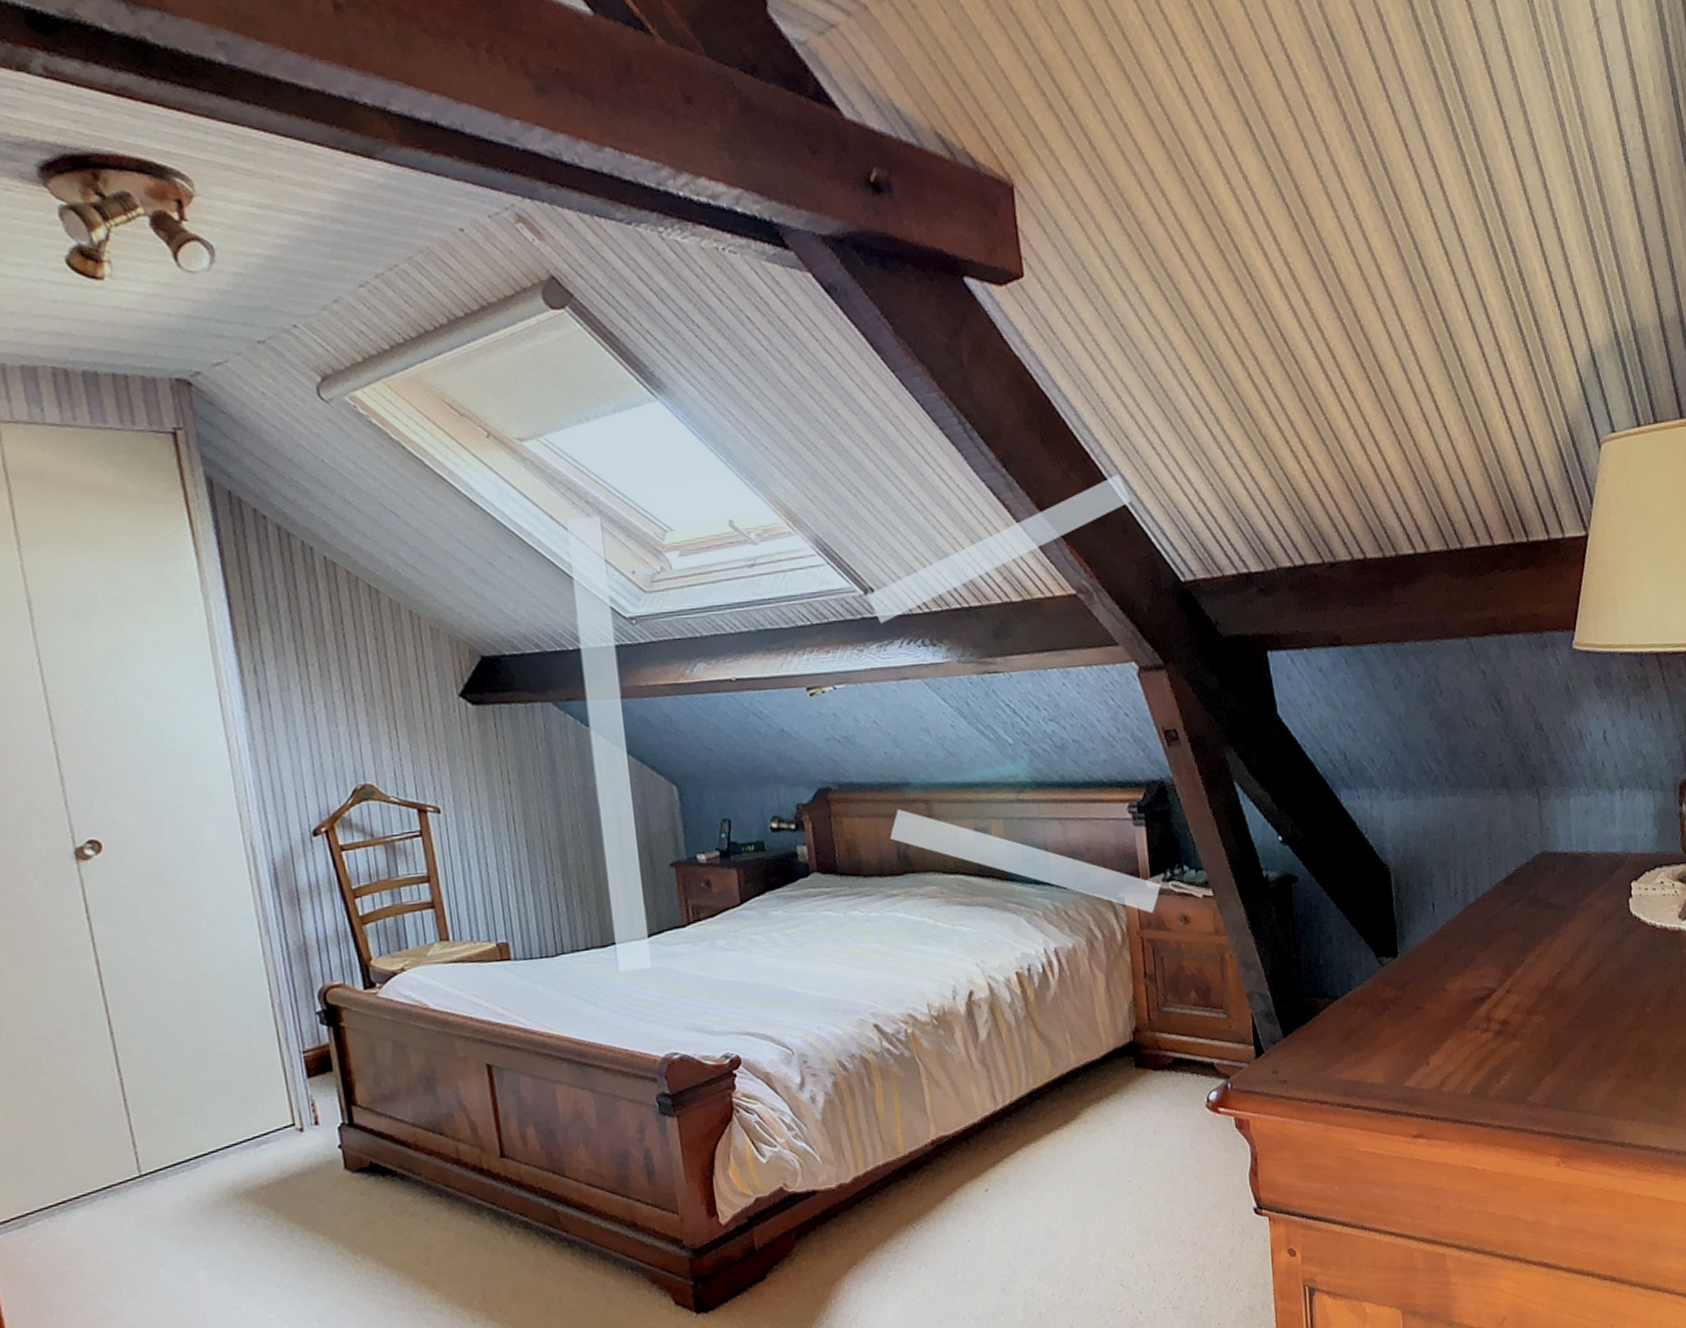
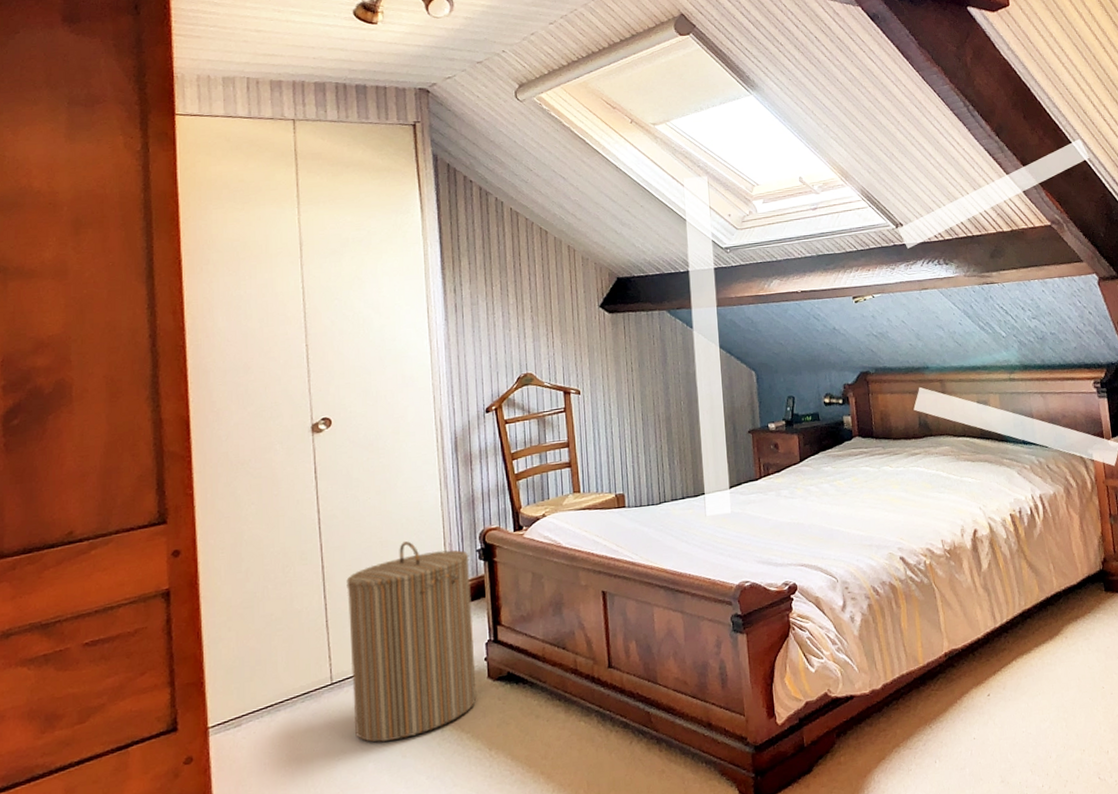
laundry hamper: none [145,1001,334,1246] -> present [346,541,478,743]

